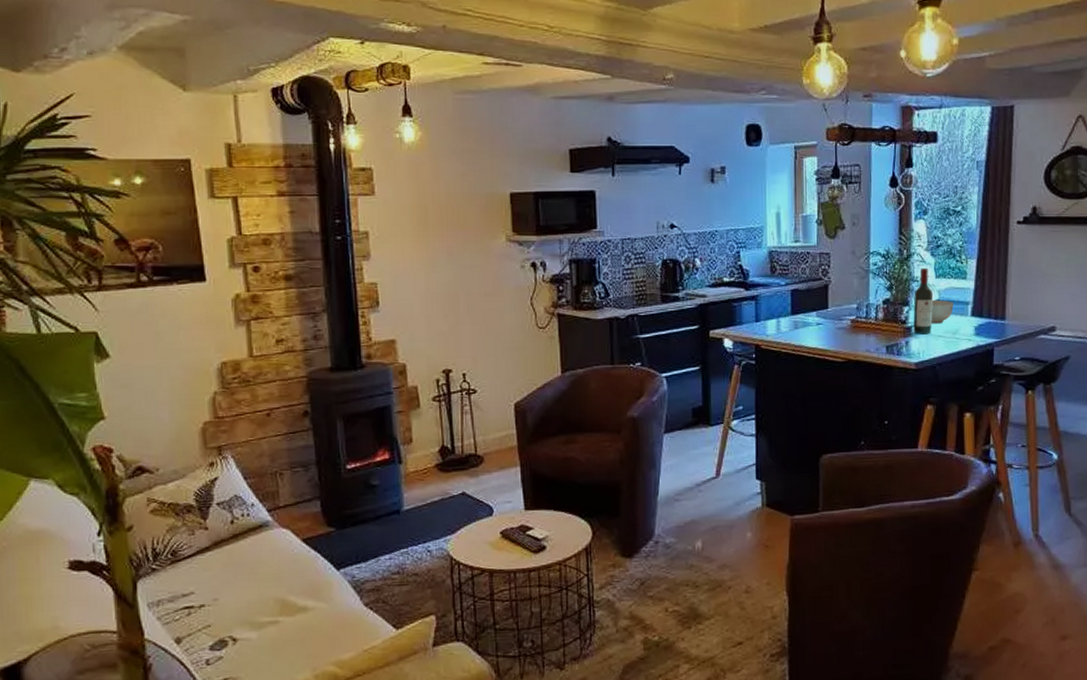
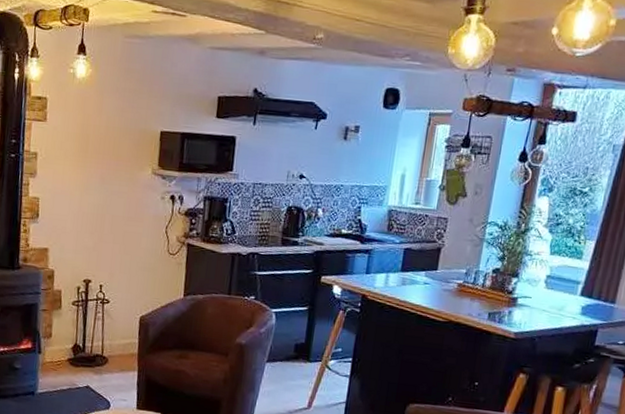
wine bottle: present [913,267,934,335] -> none [518,243,545,307]
bowl: present [930,299,954,324] -> none [537,275,564,299]

